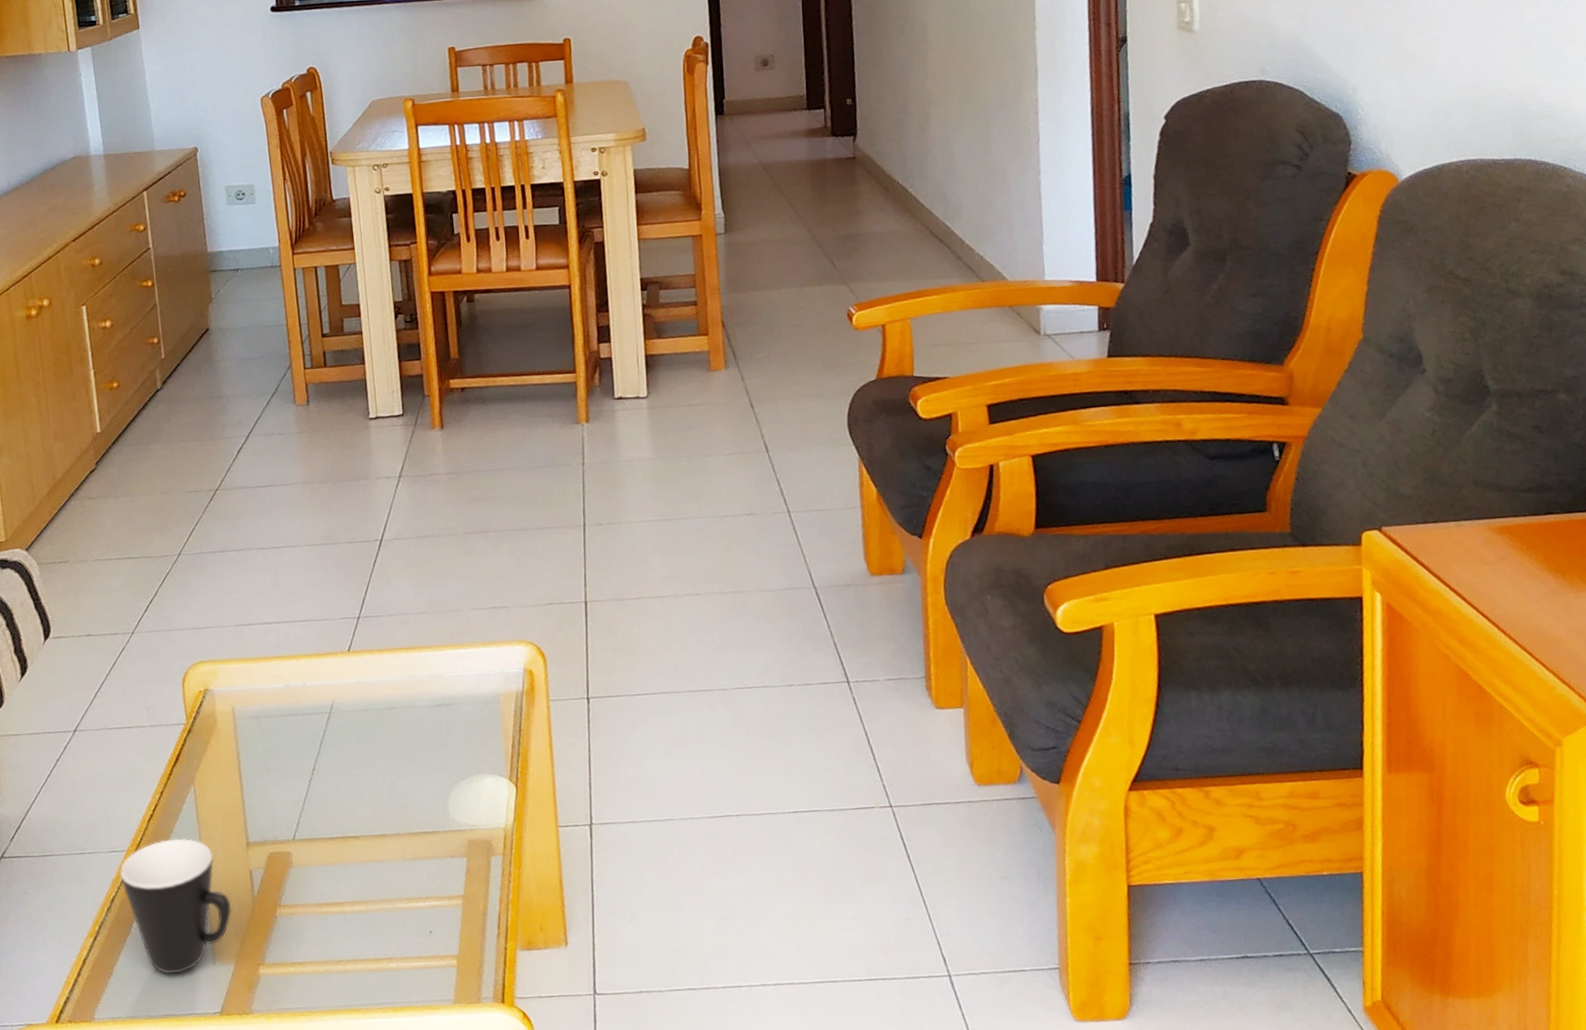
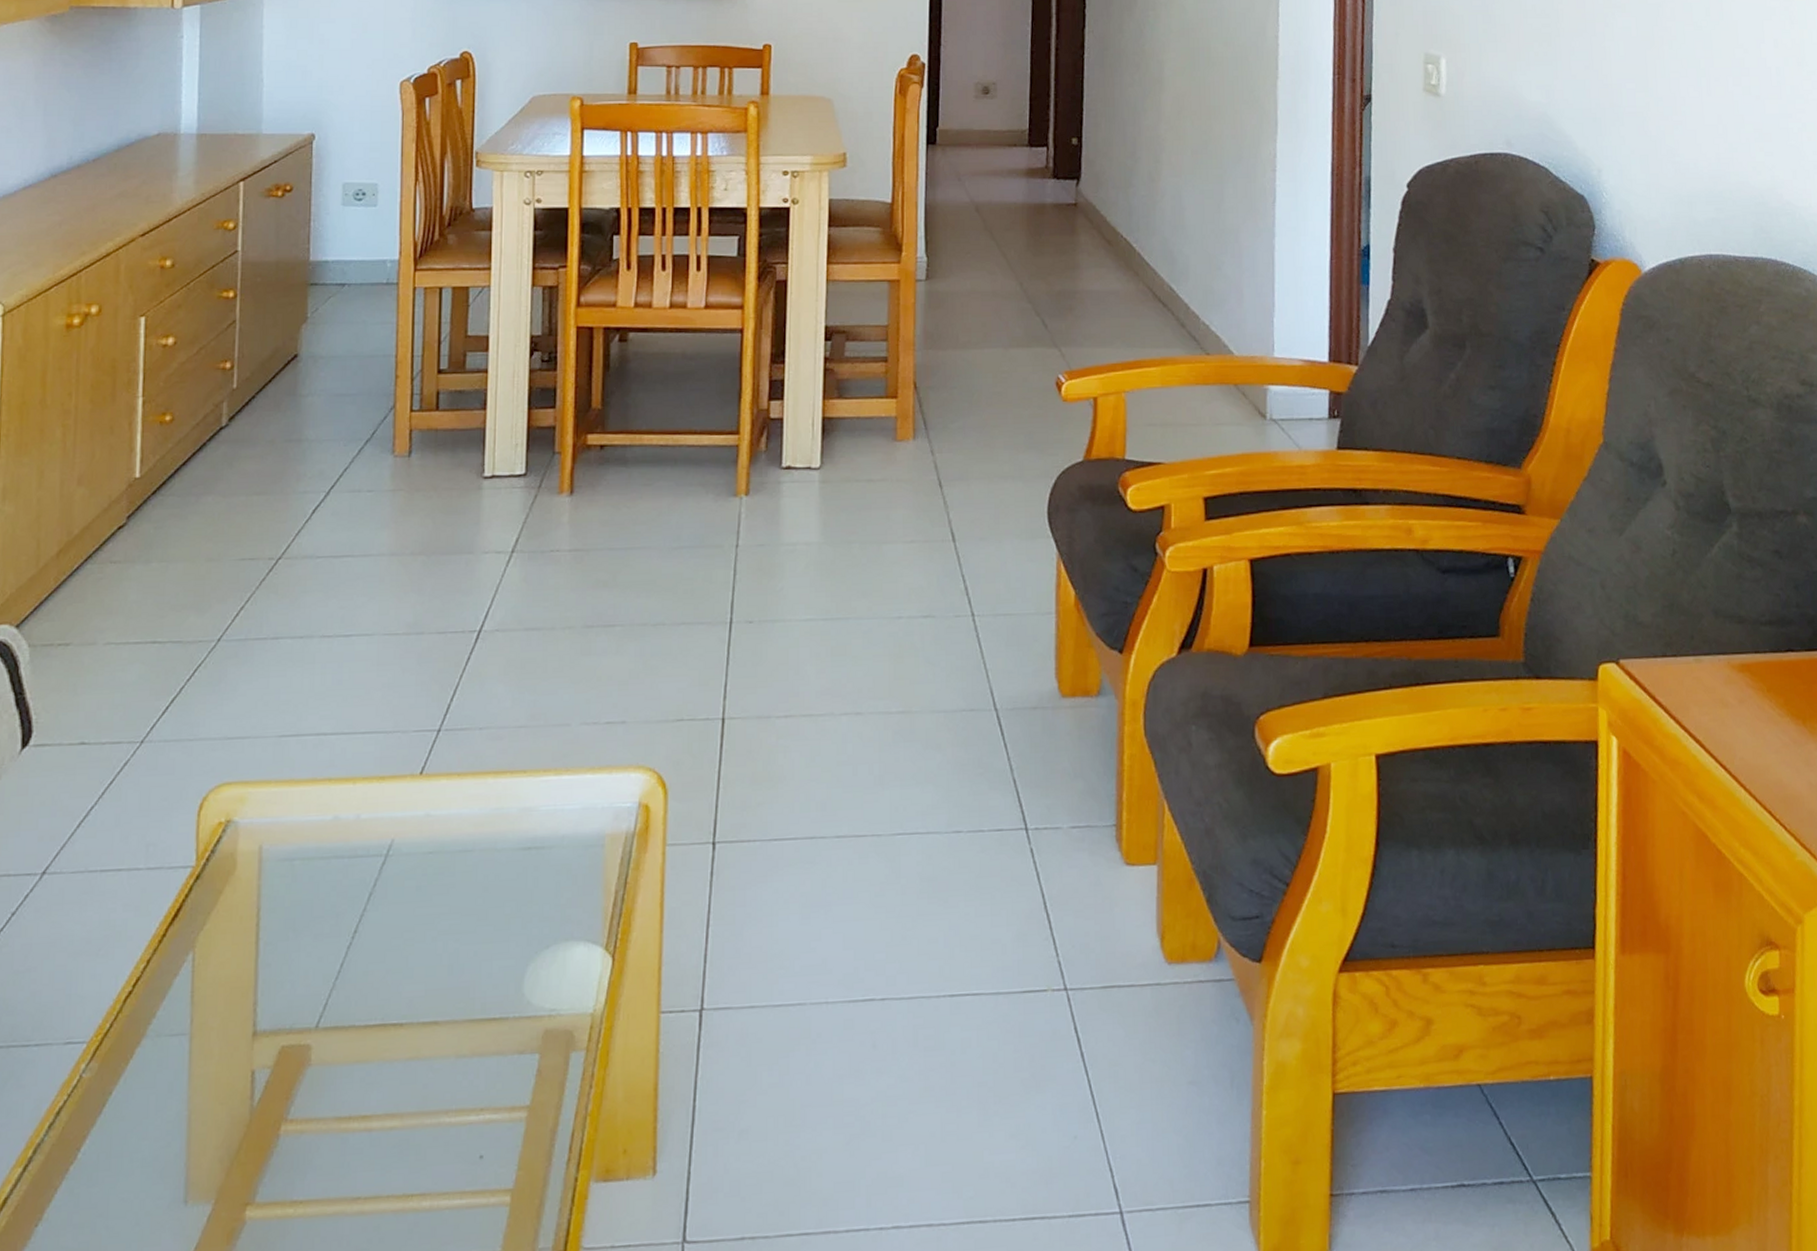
mug: present [119,838,232,974] -> none [74,1025,221,1219]

